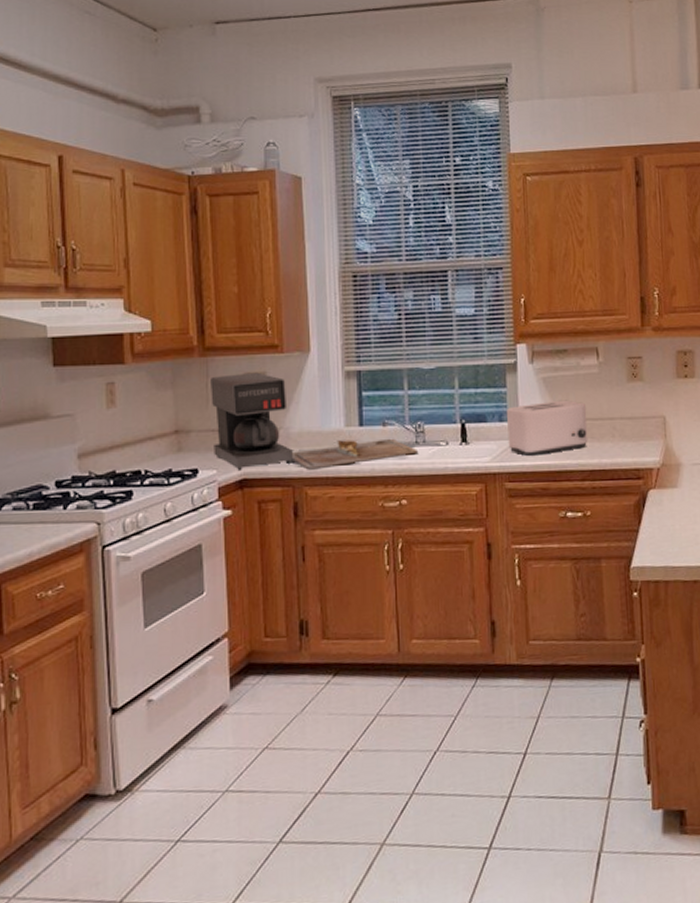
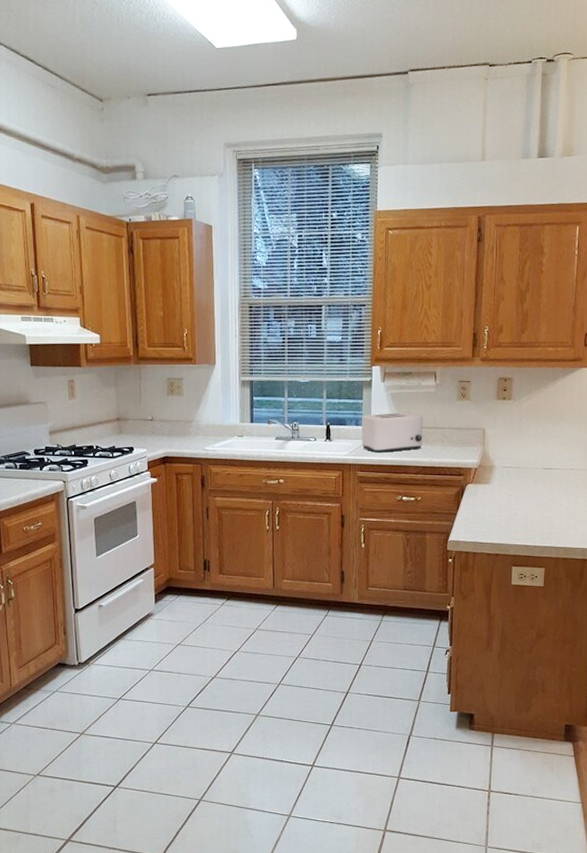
coffee maker: present [211,372,293,472] -> none [143,378,201,451]
cutting board: present [291,438,419,471] -> none [200,432,294,454]

